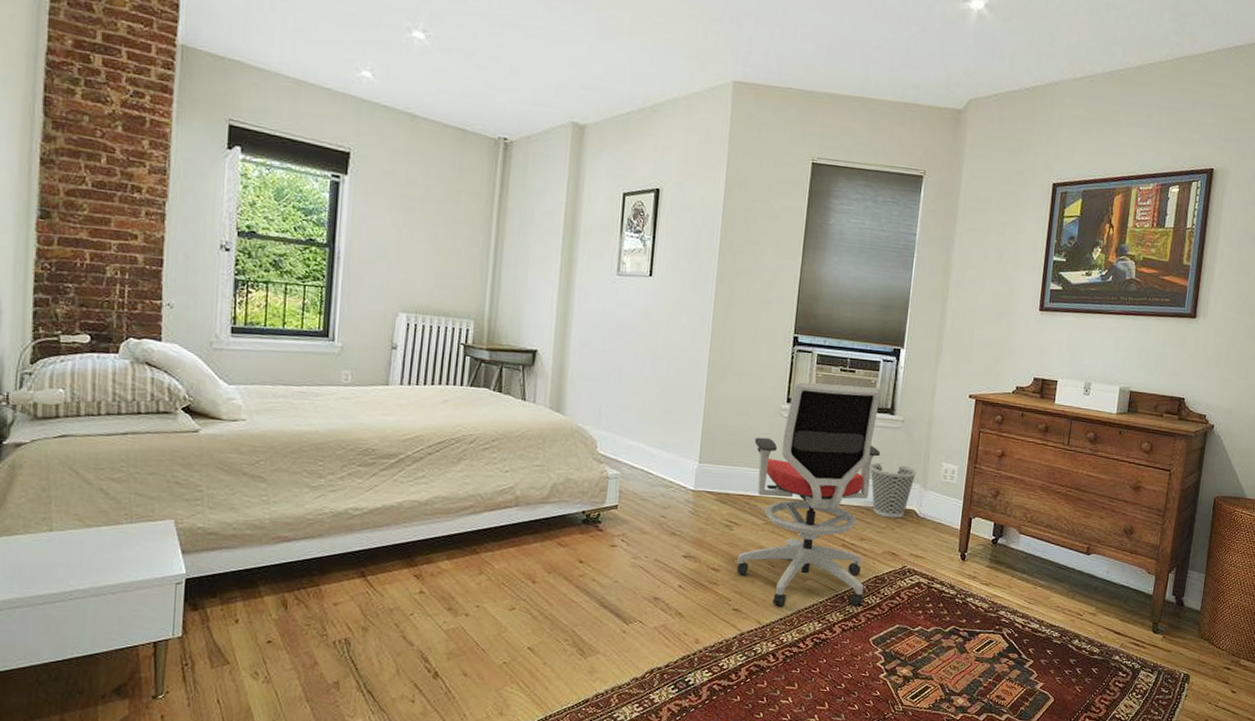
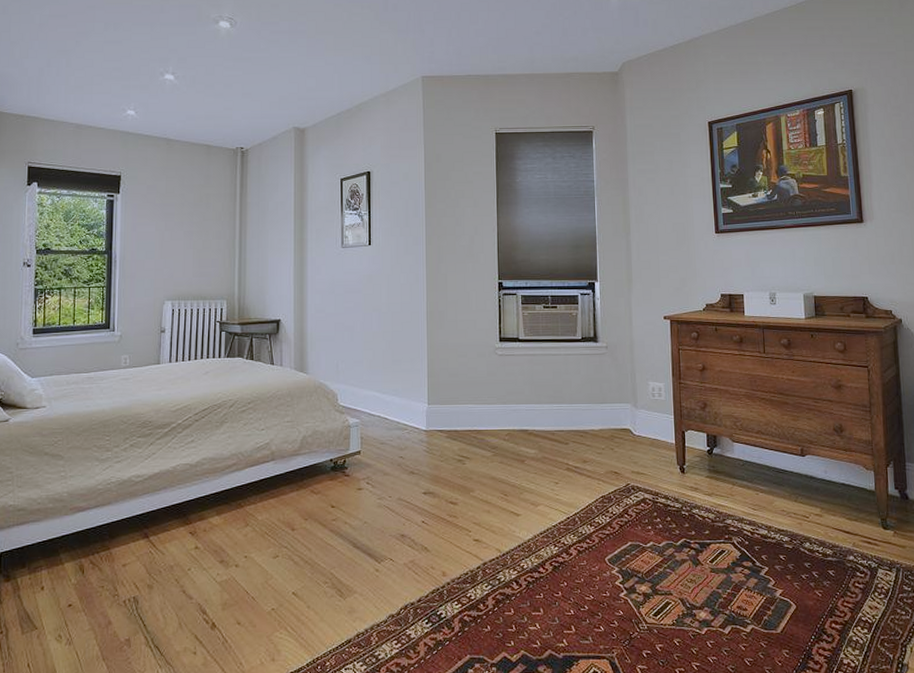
office chair: present [737,381,881,607] -> none [472,320,594,534]
wastebasket: present [870,462,917,519] -> none [582,387,626,439]

